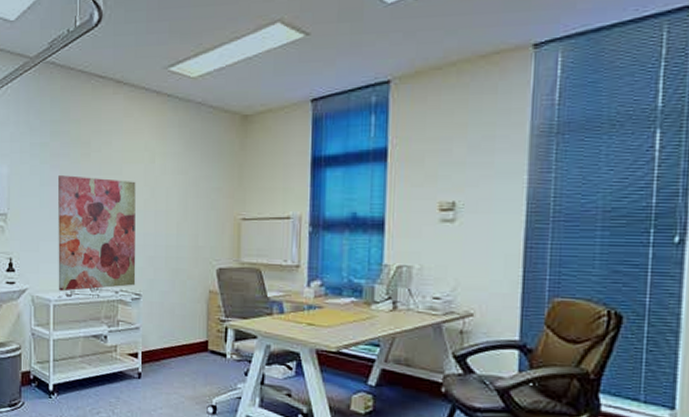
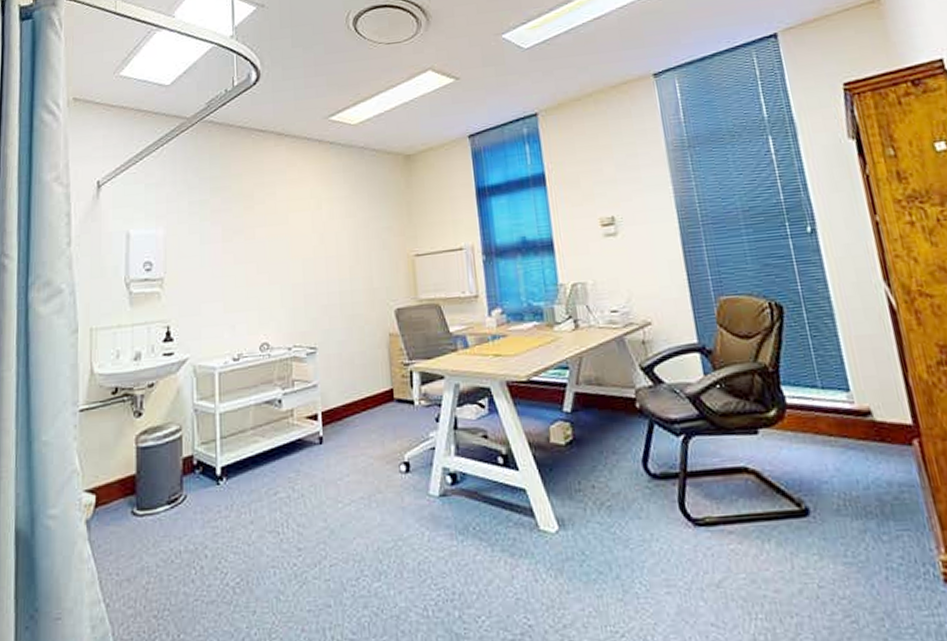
wall art: present [58,175,136,292] -> none [220,229,310,356]

